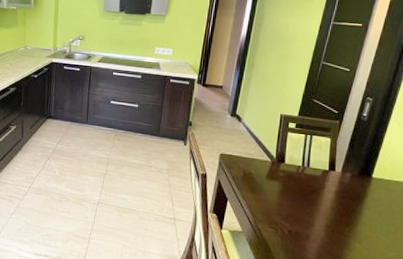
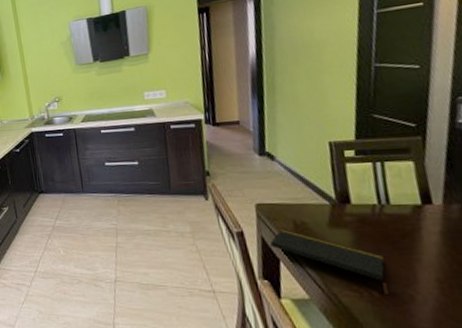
notepad: none [224,176,296,224] -> present [270,229,386,283]

